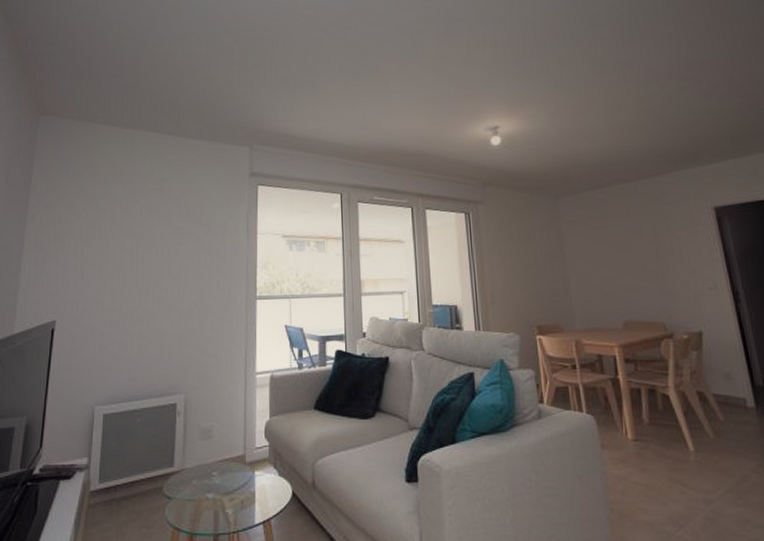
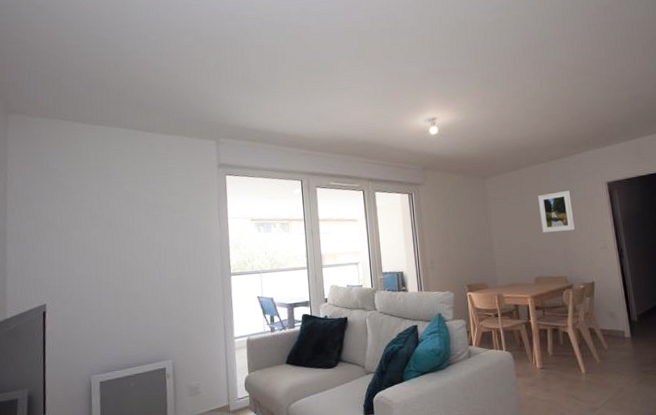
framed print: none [624,215,674,267] -> present [538,190,575,233]

